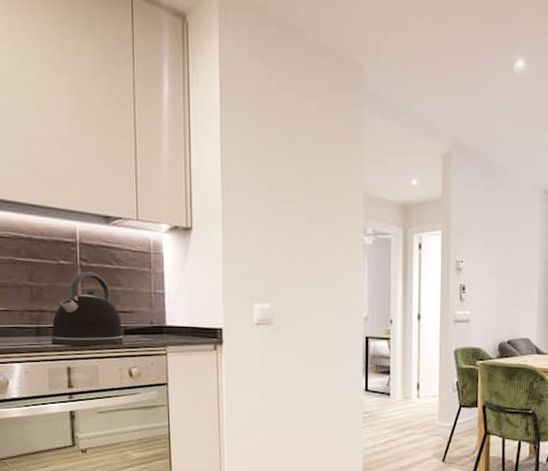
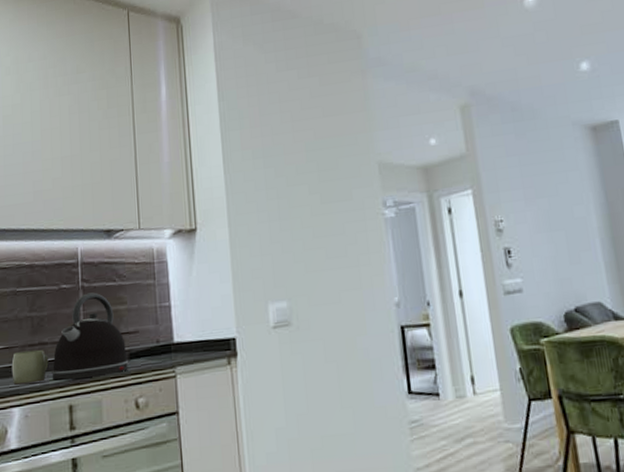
mug: none [11,315,48,344] -> present [11,350,49,385]

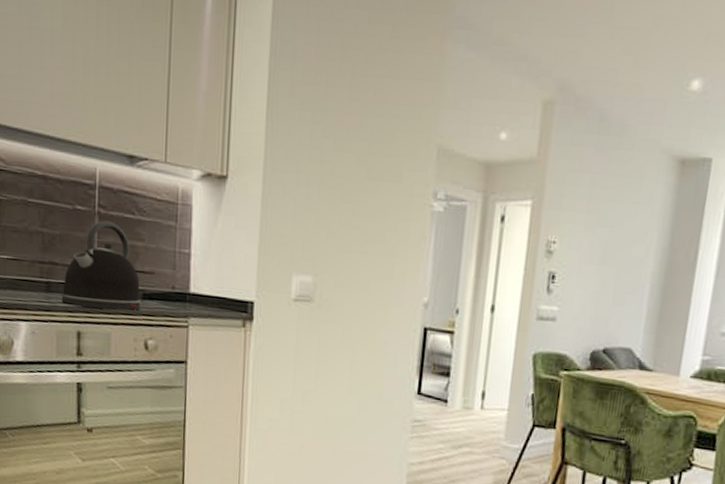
mug: present [11,350,49,385] -> none [20,266,59,302]

